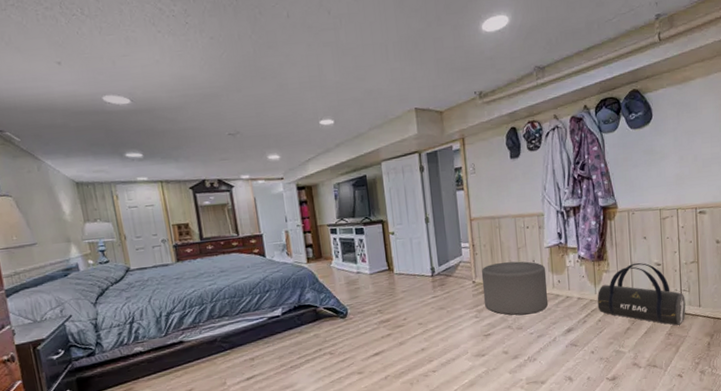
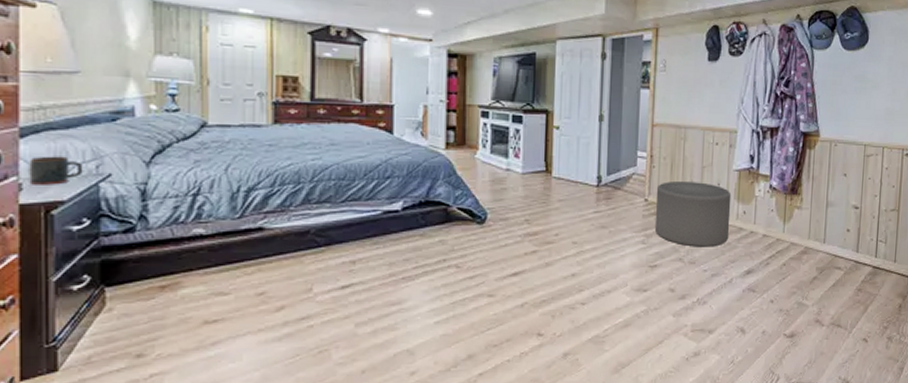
mug: none [15,306,53,330] -> present [29,156,83,185]
duffel bag: present [597,263,686,326] -> none [784,203,881,281]

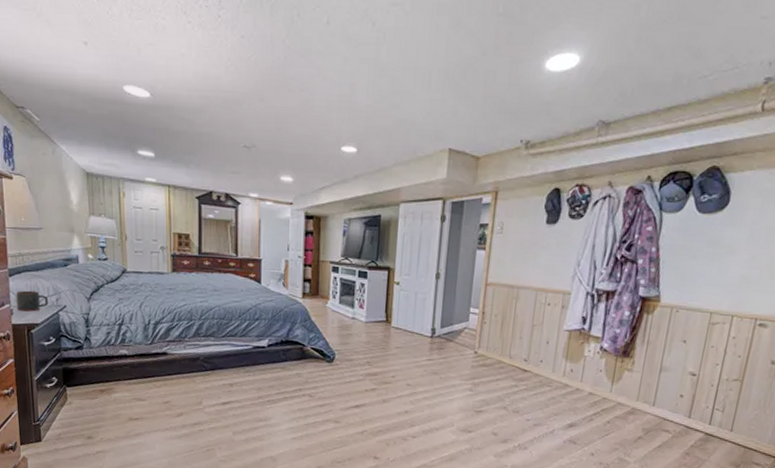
pouf: present [654,182,732,247] -> none [482,337,560,400]

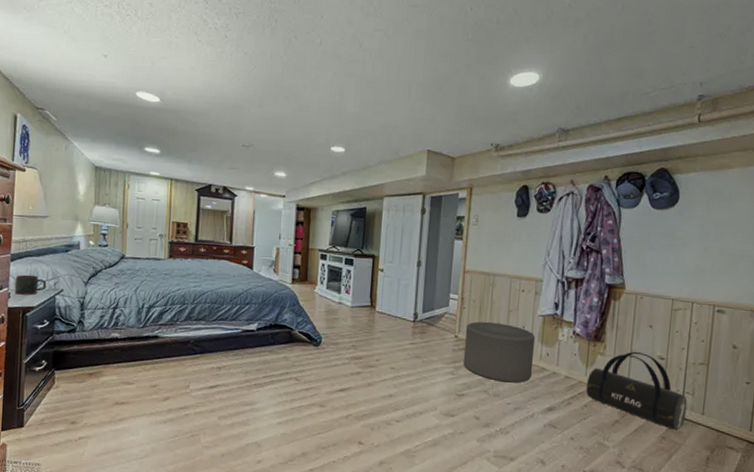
pouf: none [482,337,560,400] -> present [463,322,536,383]
duffel bag: none [609,368,716,446] -> present [586,352,687,430]

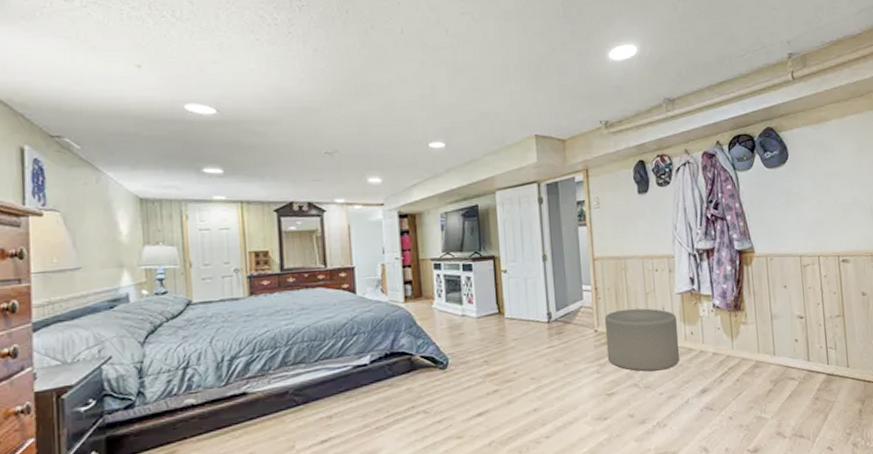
mug: present [14,274,47,295] -> none [41,344,88,373]
duffel bag: present [586,352,687,430] -> none [734,315,833,389]

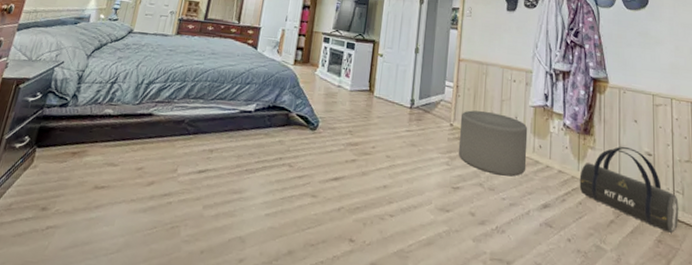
duffel bag: none [734,315,833,389] -> present [579,146,679,233]

